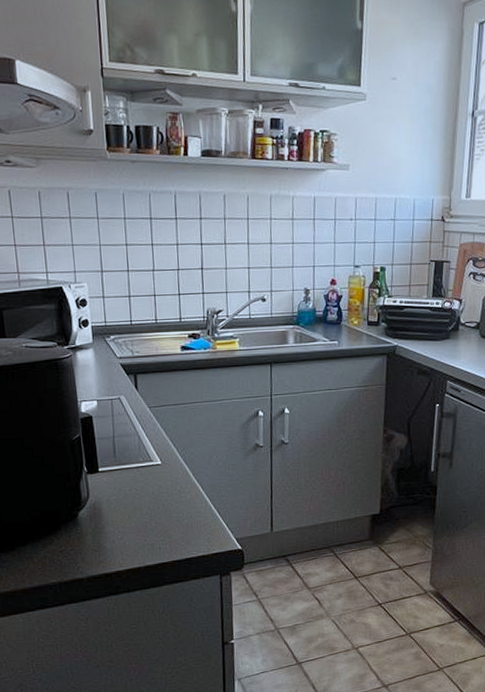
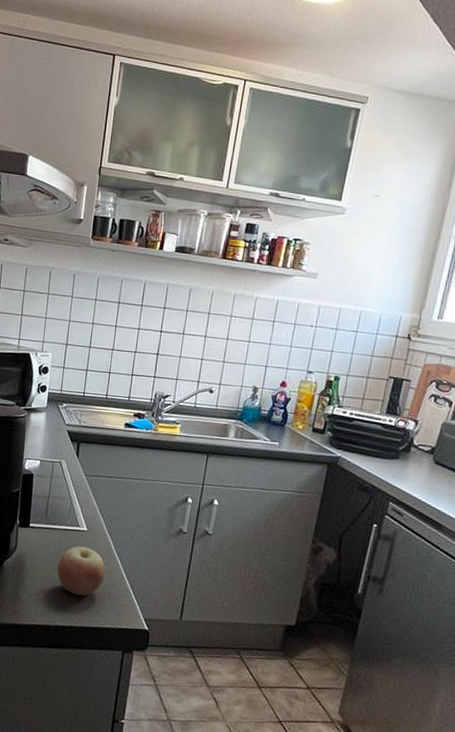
apple: none [137,480,189,531] -> present [57,546,106,596]

